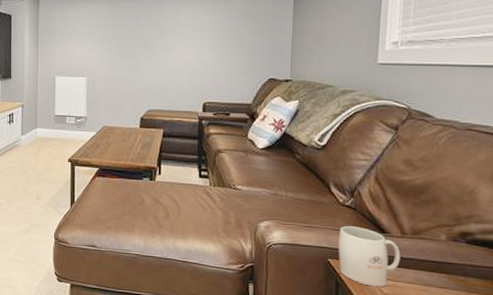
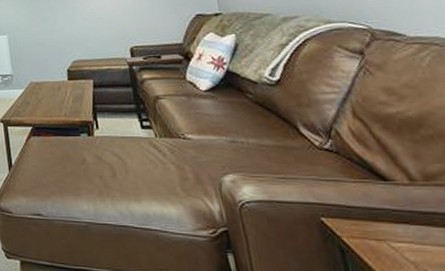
mug: present [338,225,401,287] -> none [325,173,420,253]

